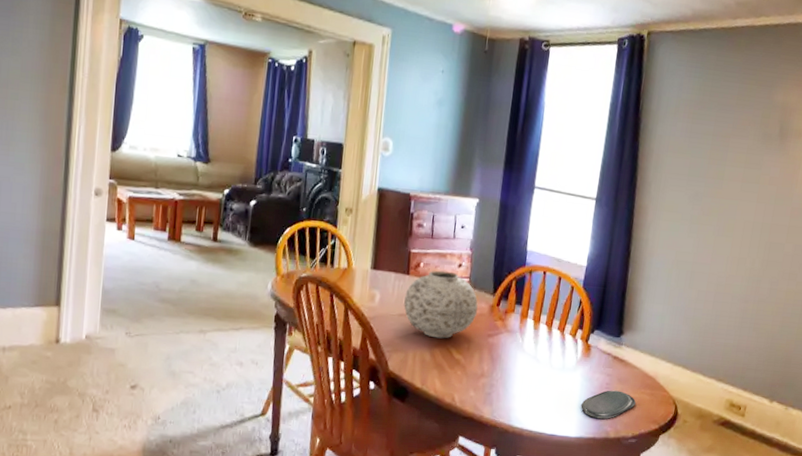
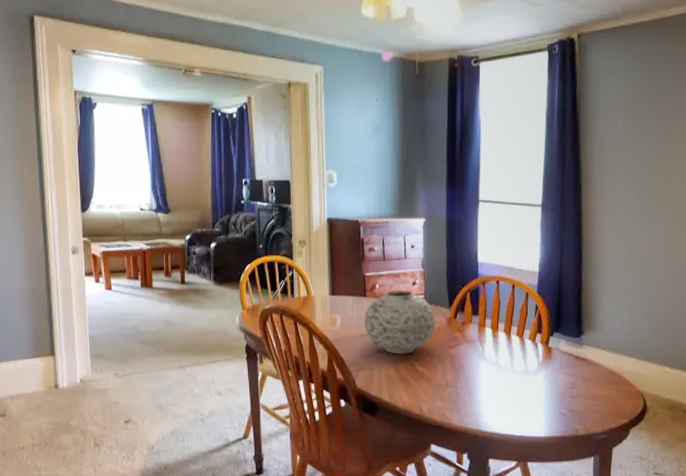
oval tray: present [581,390,636,420] -> none [547,389,603,418]

